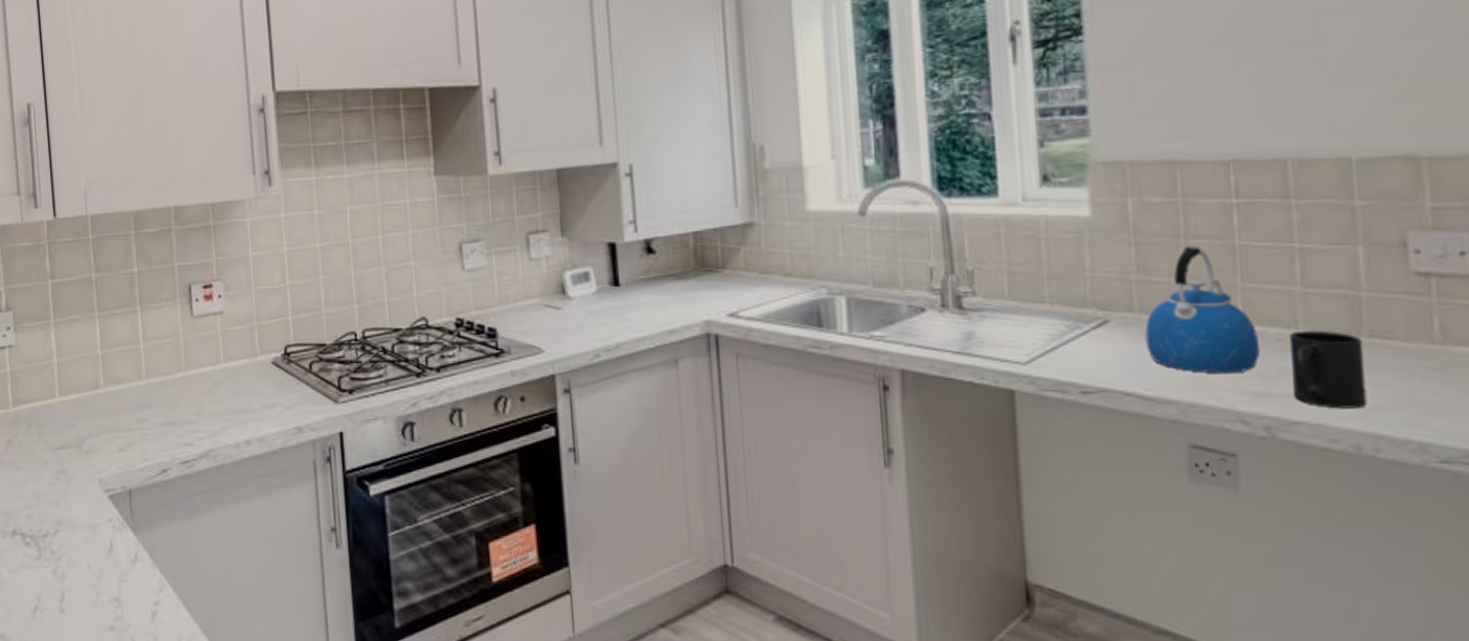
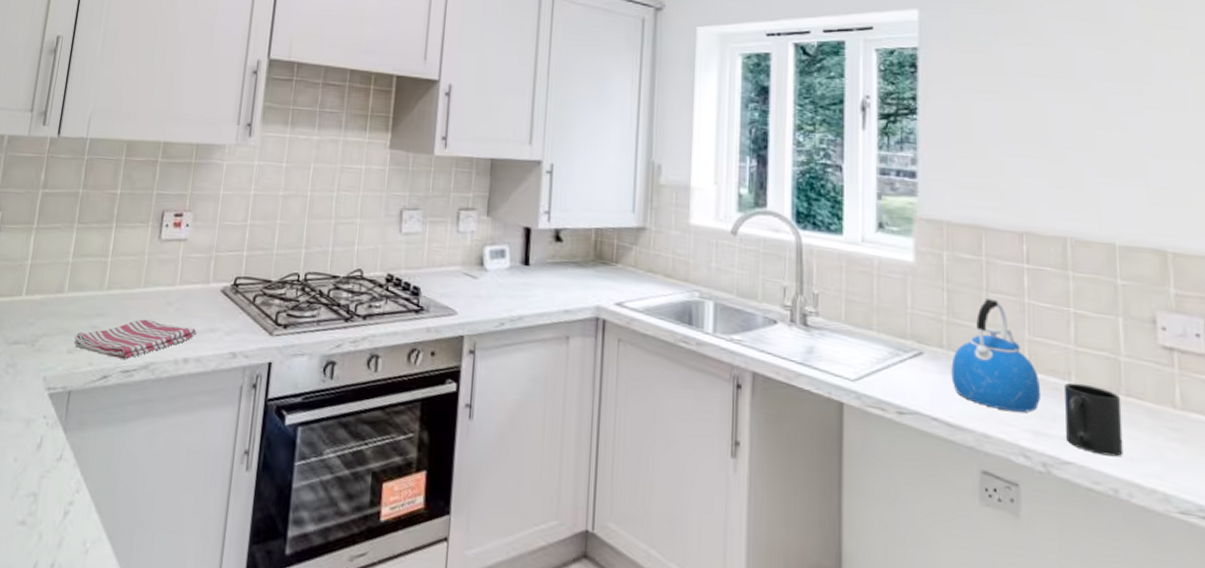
dish towel: none [122,404,254,451] -> present [74,319,197,360]

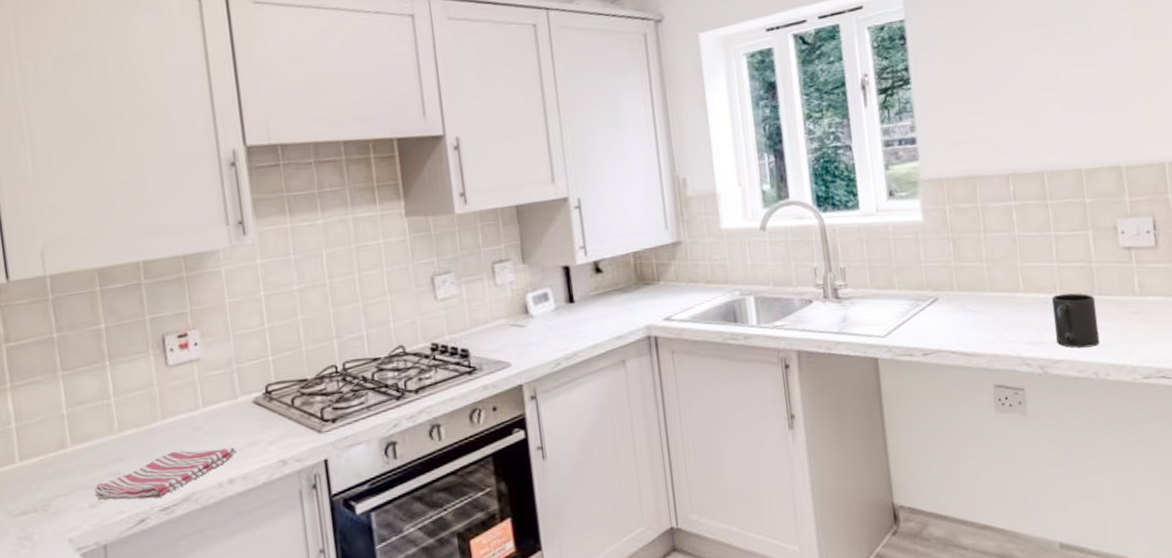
kettle: present [951,299,1041,413] -> none [962,238,1035,332]

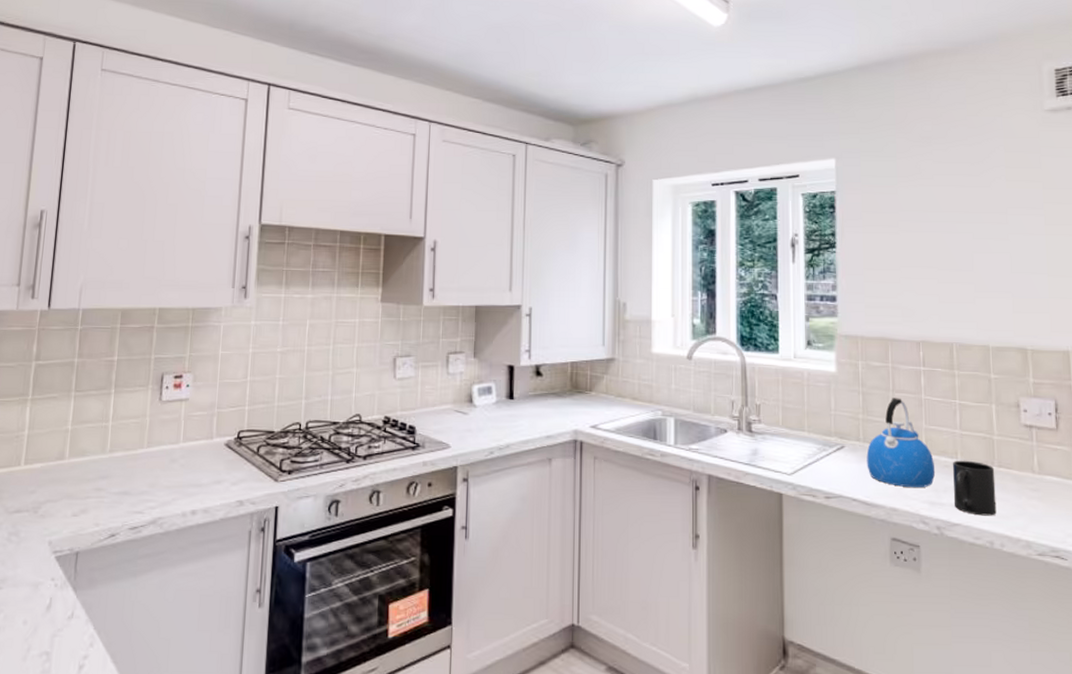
dish towel: present [94,447,236,501] -> none [79,477,203,518]
kettle: none [962,238,1035,332] -> present [866,398,936,488]

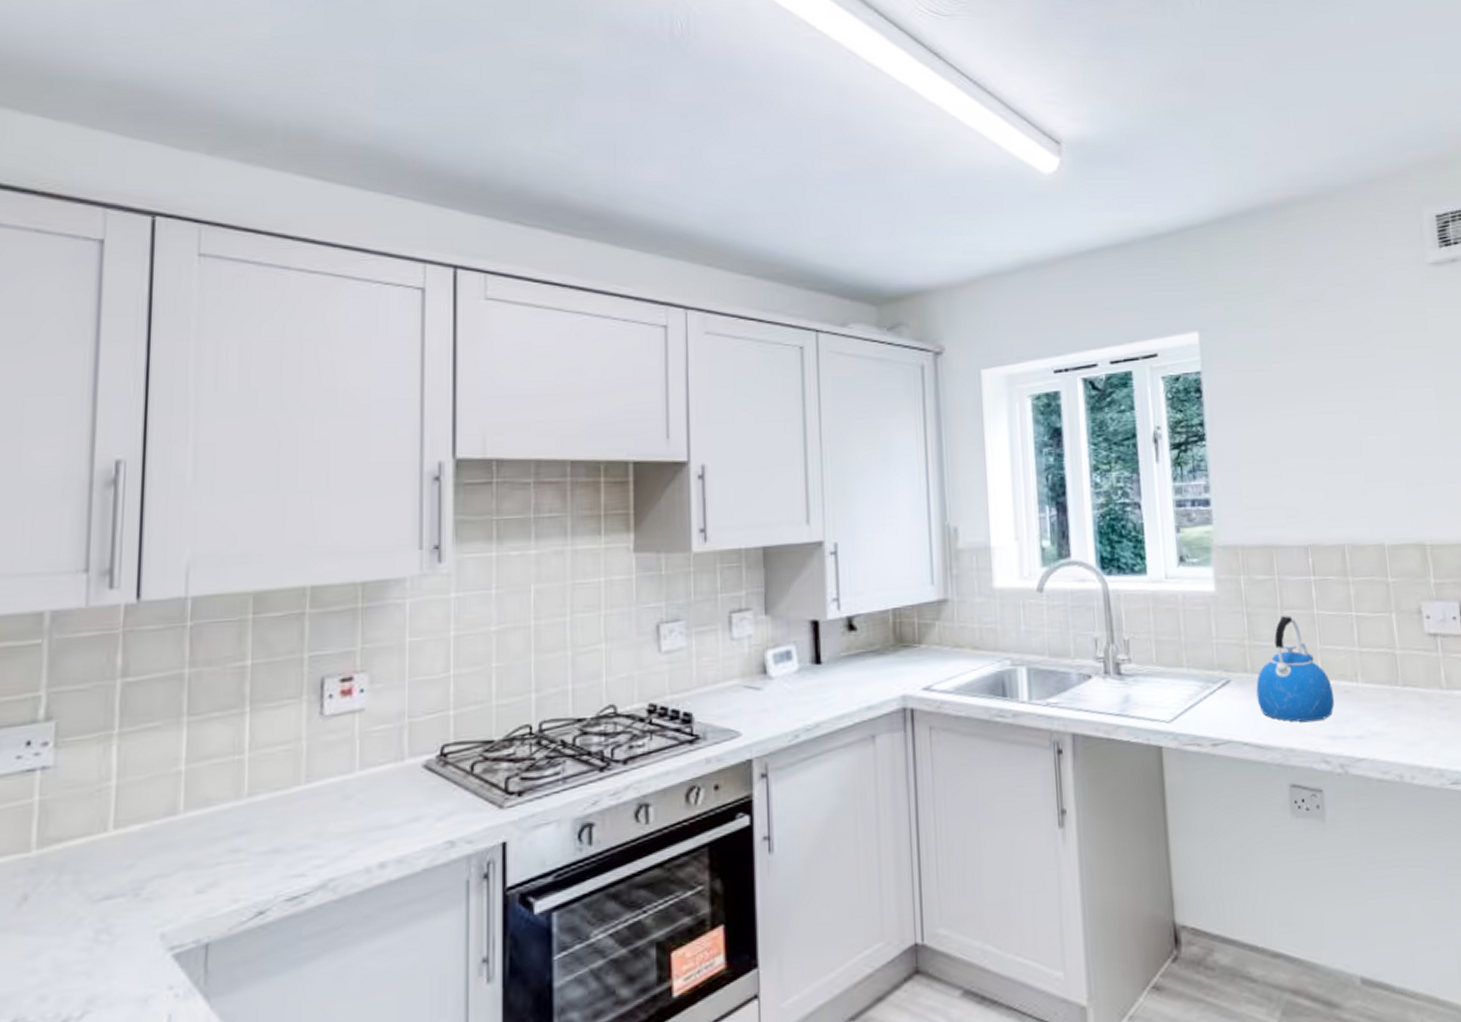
mug: present [952,460,997,516] -> none [1352,682,1405,746]

